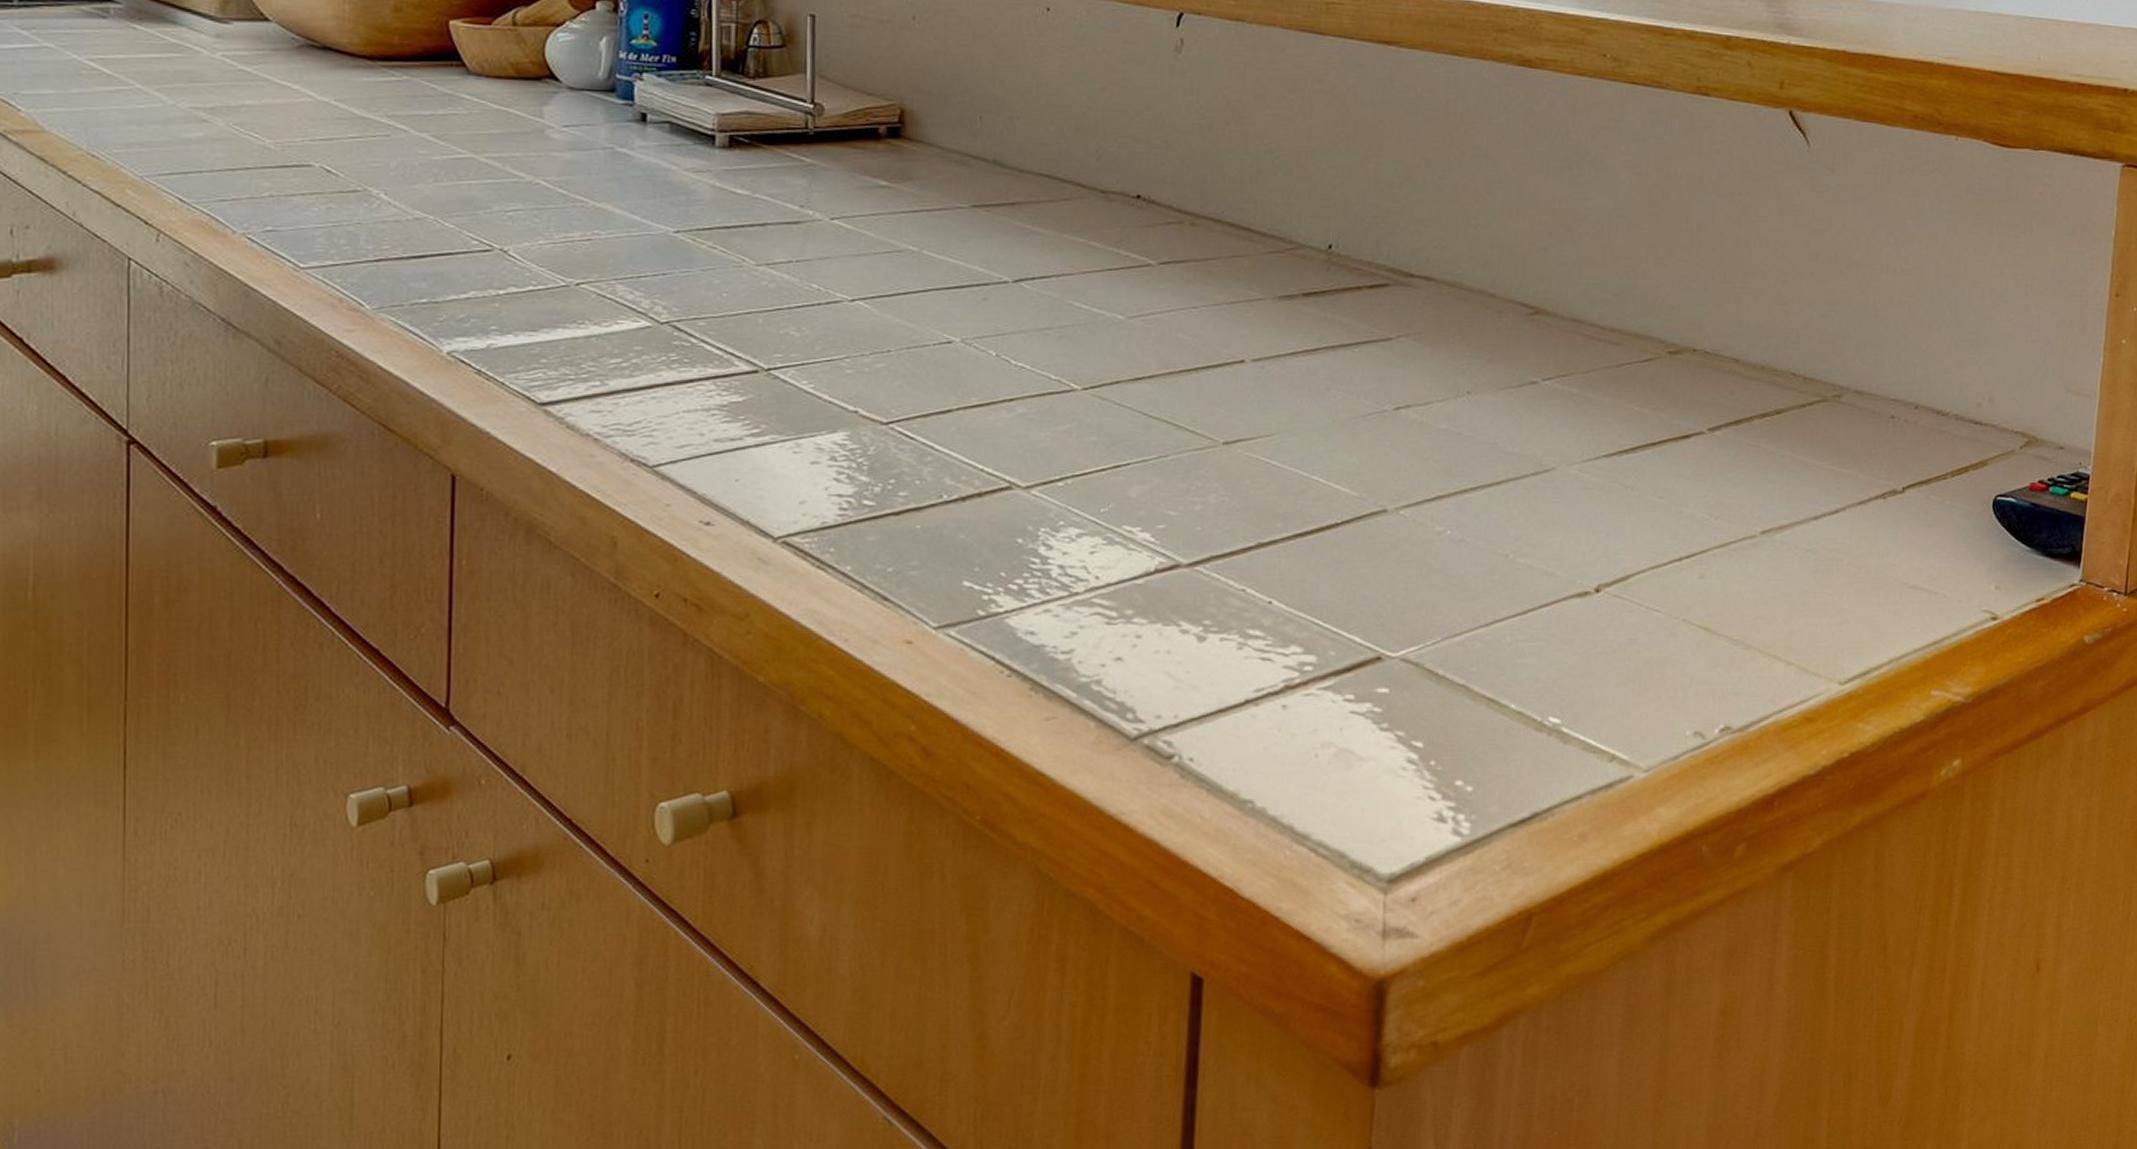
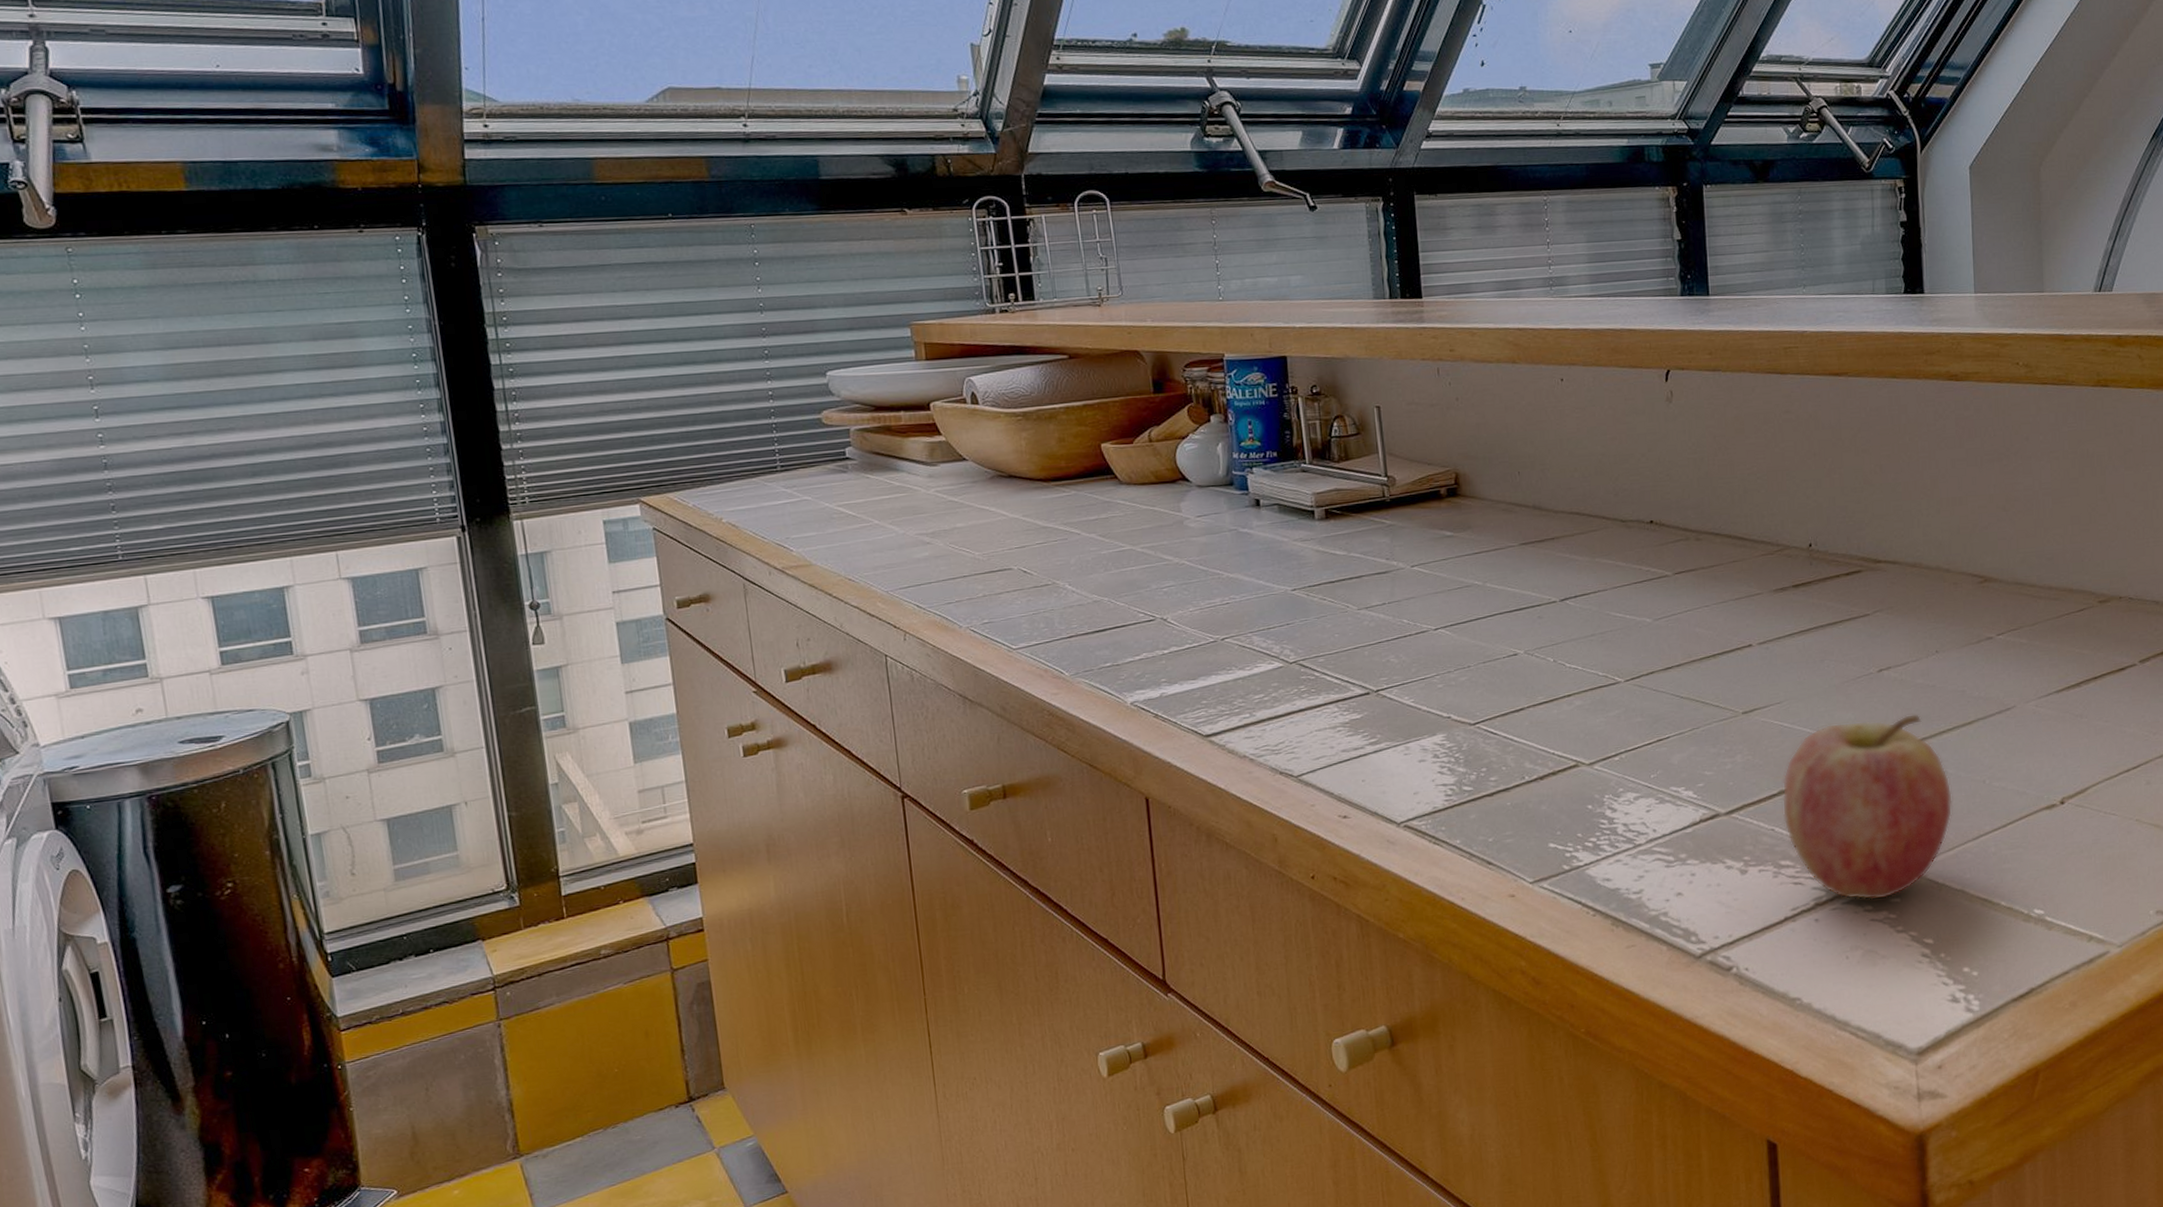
fruit: none [1257,465,1468,689] -> present [1782,713,1953,900]

